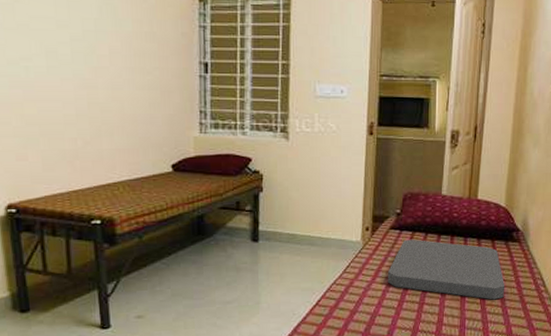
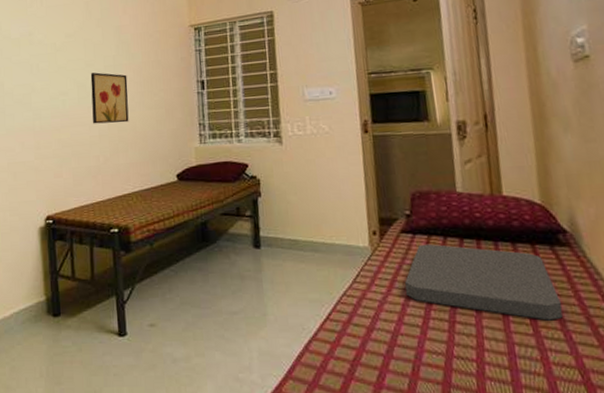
wall art: none [63,37,115,102] -> present [90,72,129,124]

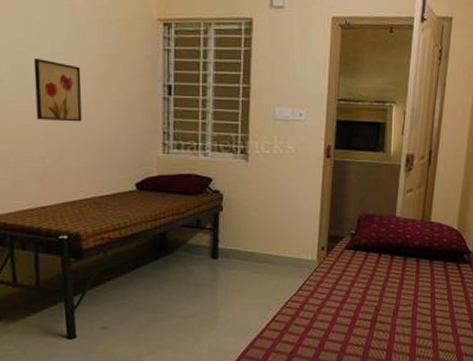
cushion: present [405,243,563,321] -> none [341,259,456,320]

